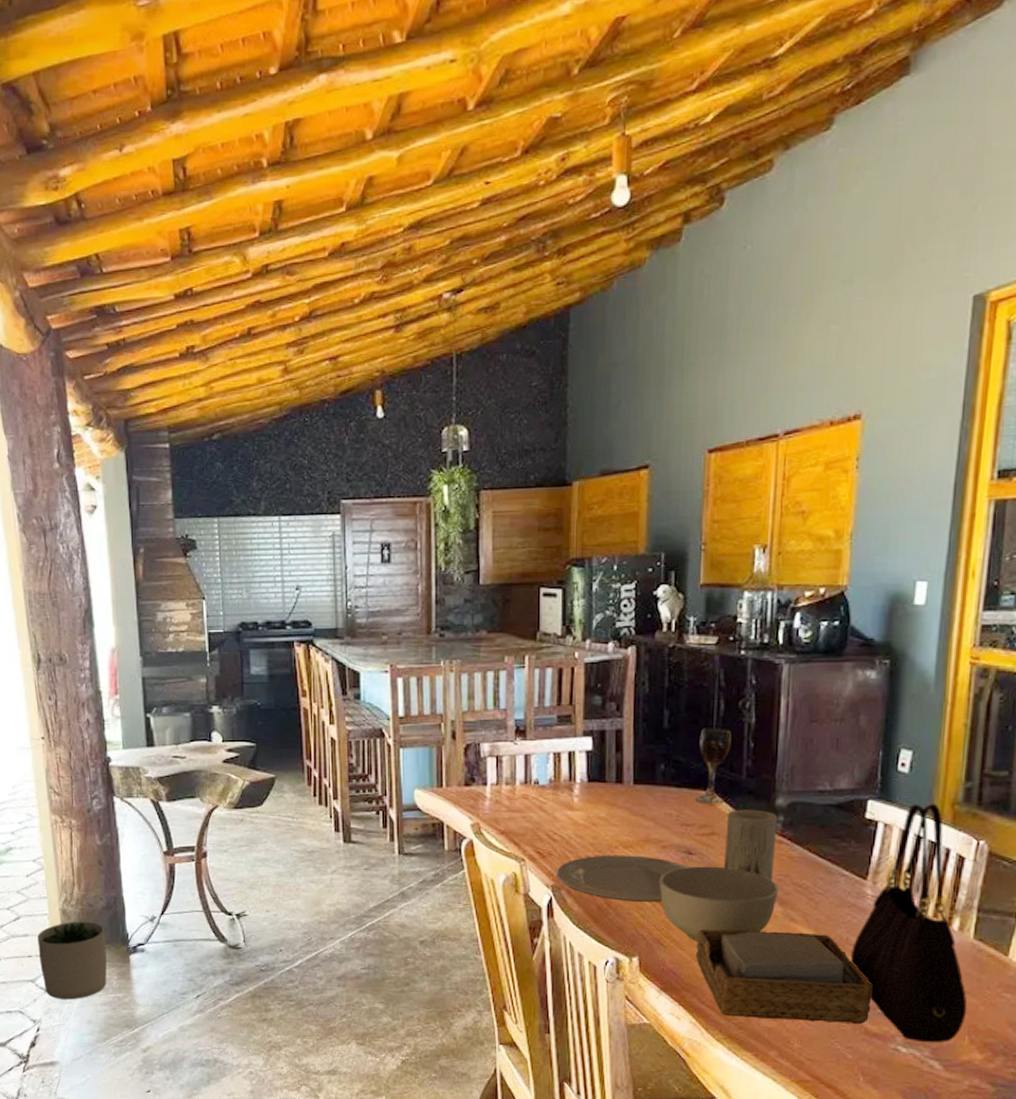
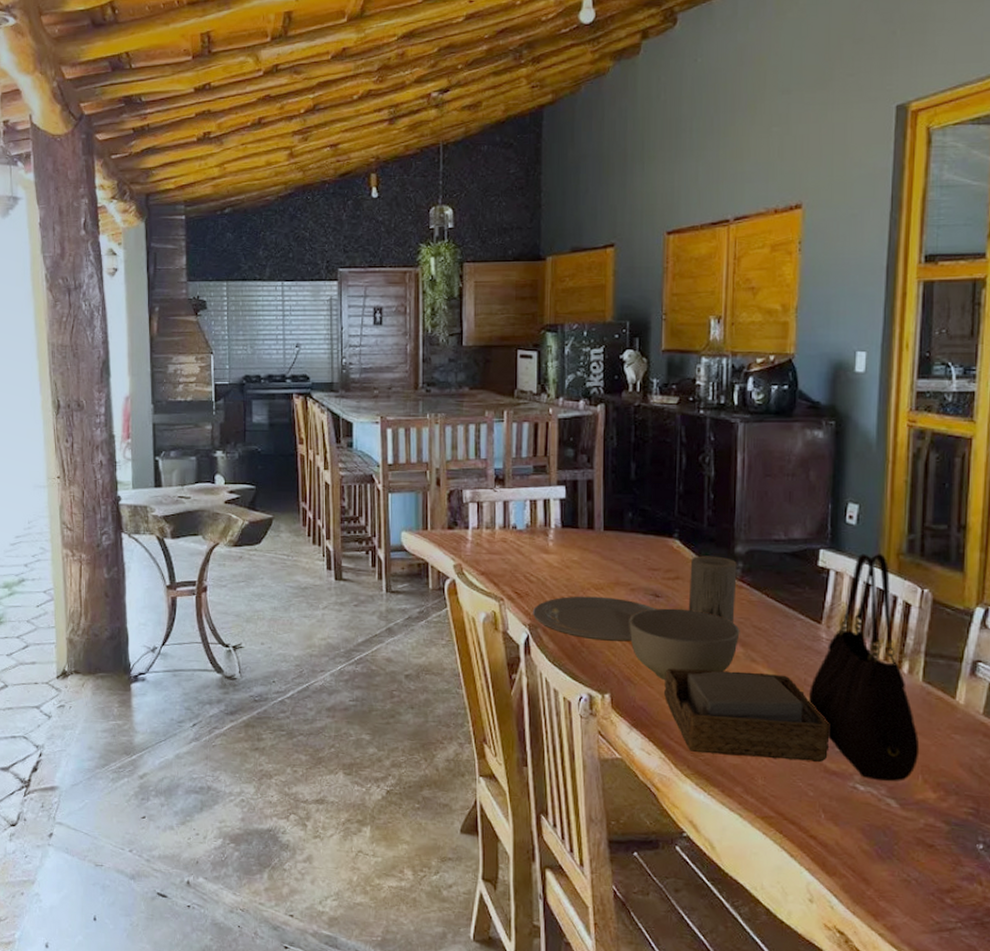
planter: present [37,921,108,1000] -> none [44,650,110,726]
cup: present [694,728,731,805] -> none [660,480,693,551]

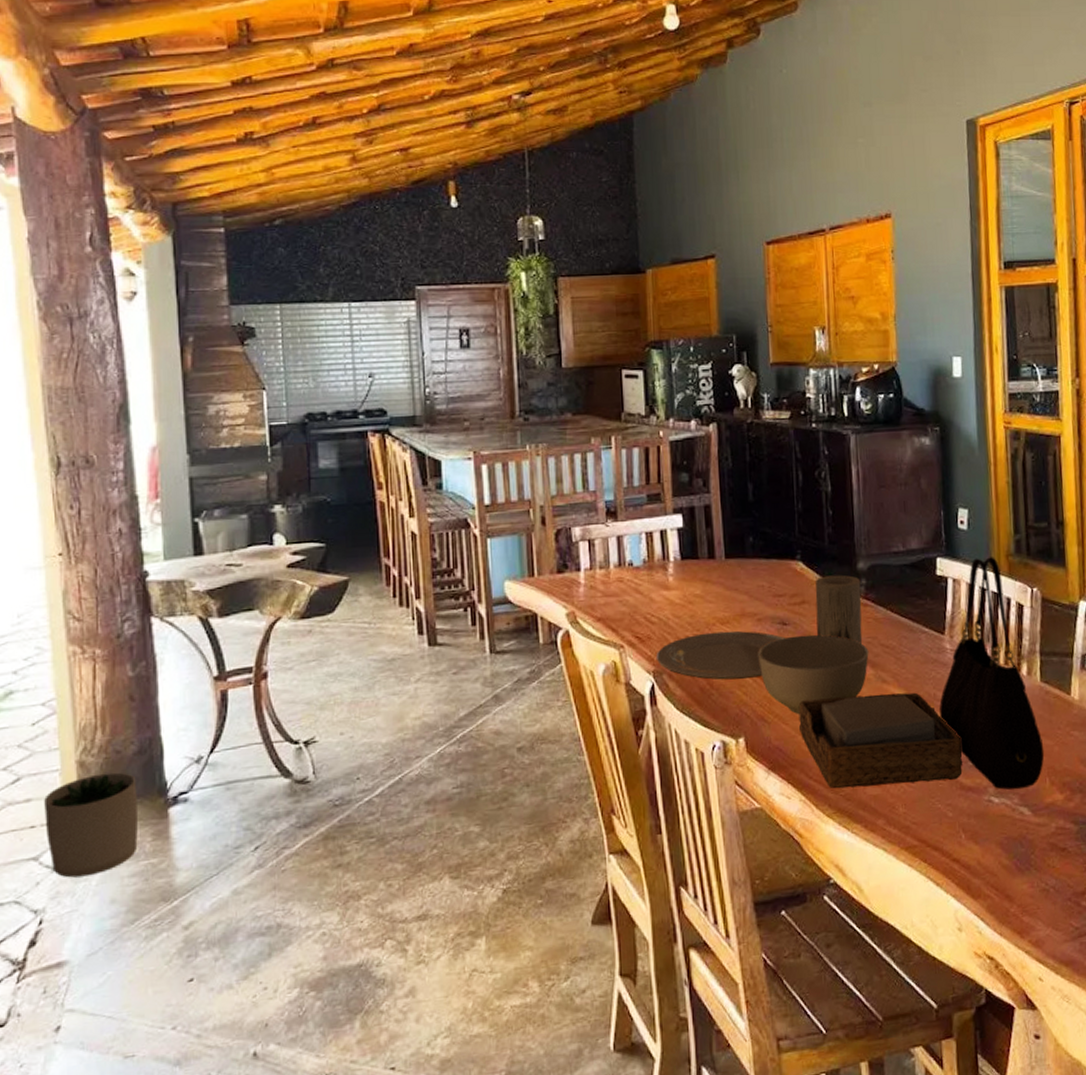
planter: none [44,650,110,726] -> present [44,772,139,878]

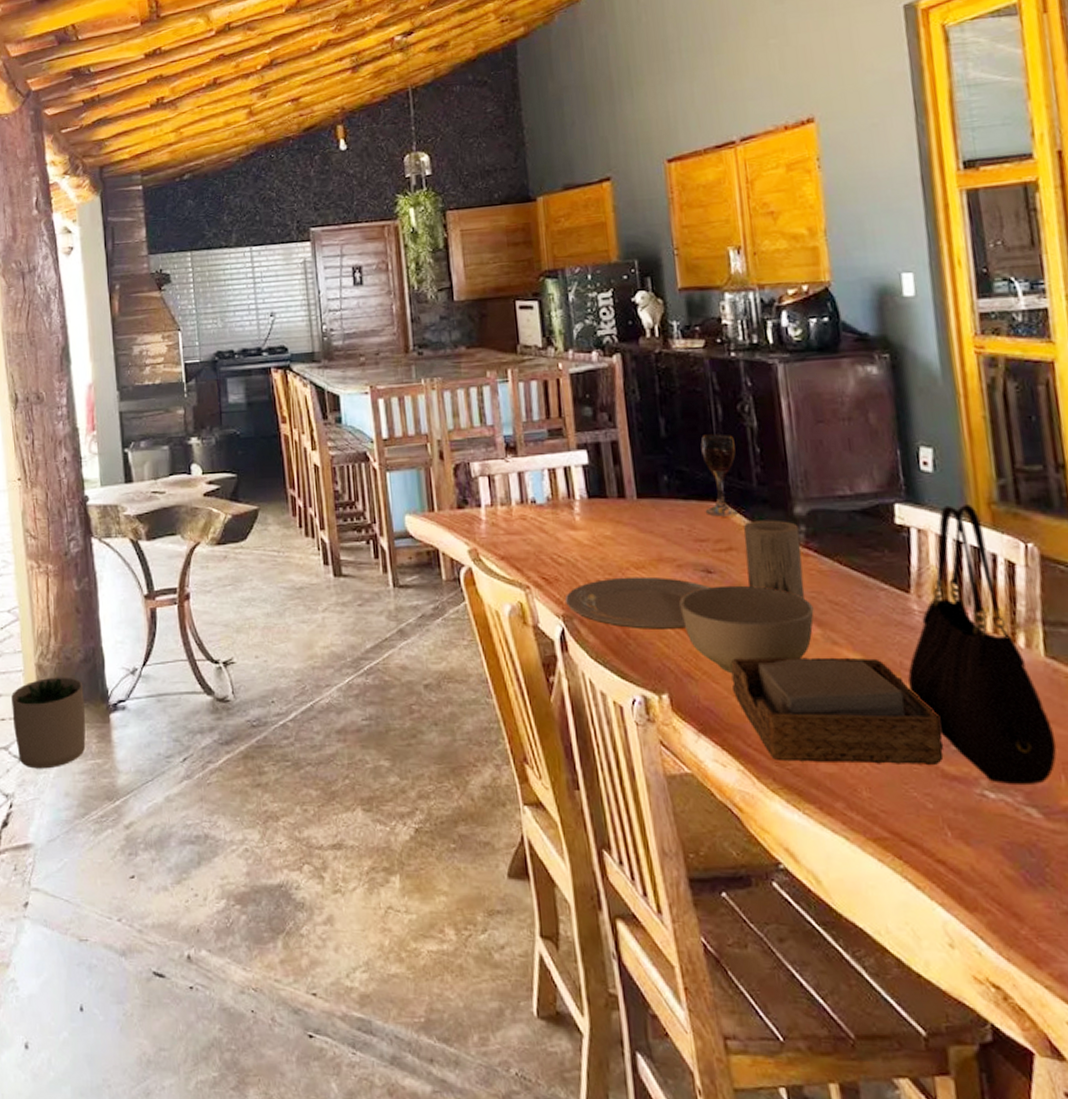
cup: none [783,498,812,574] -> present [700,433,738,517]

